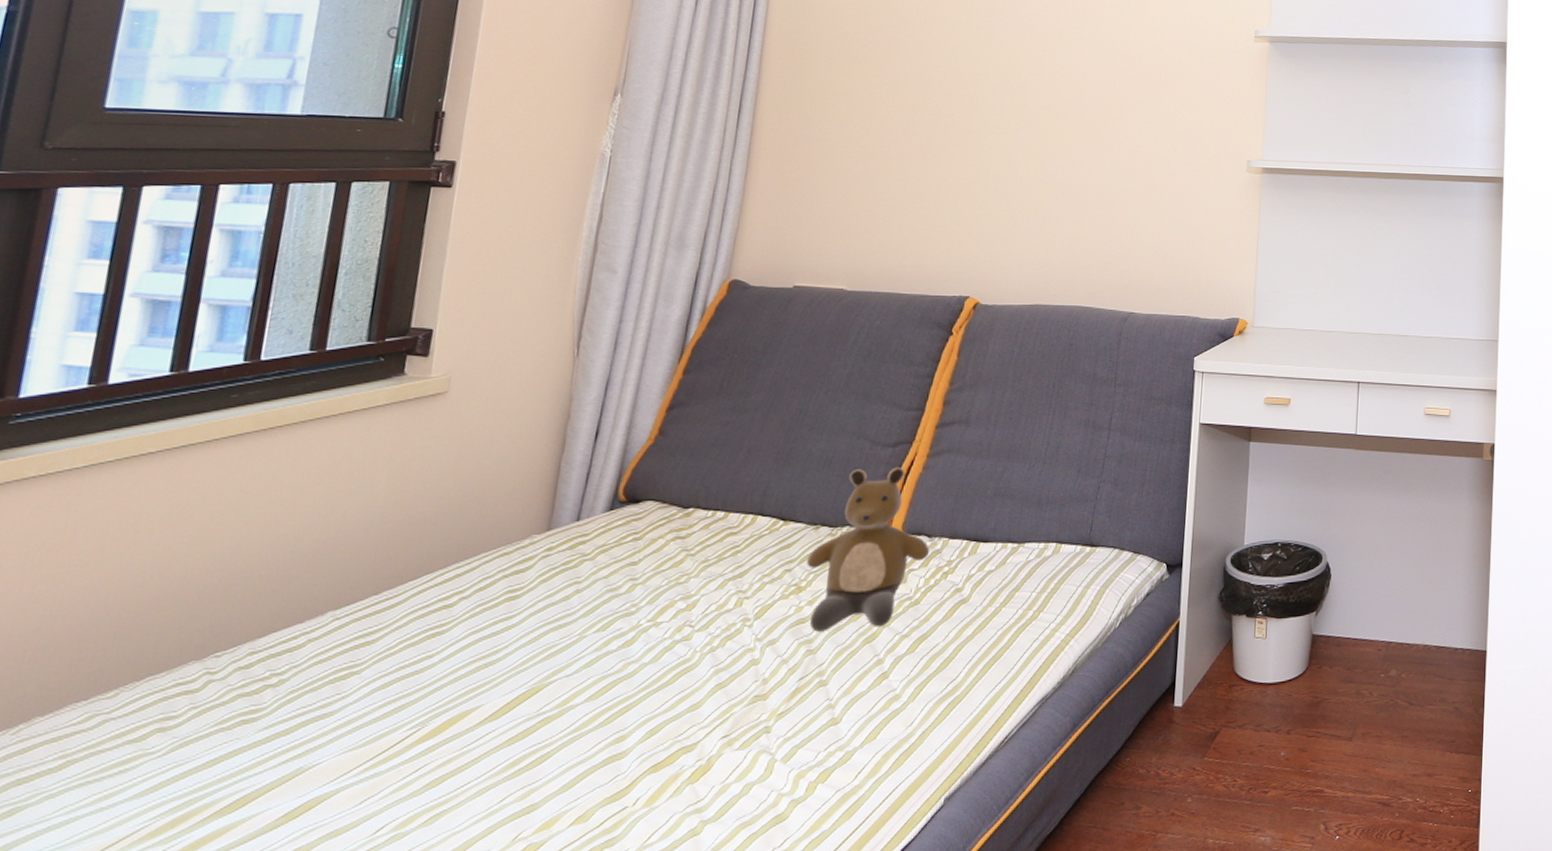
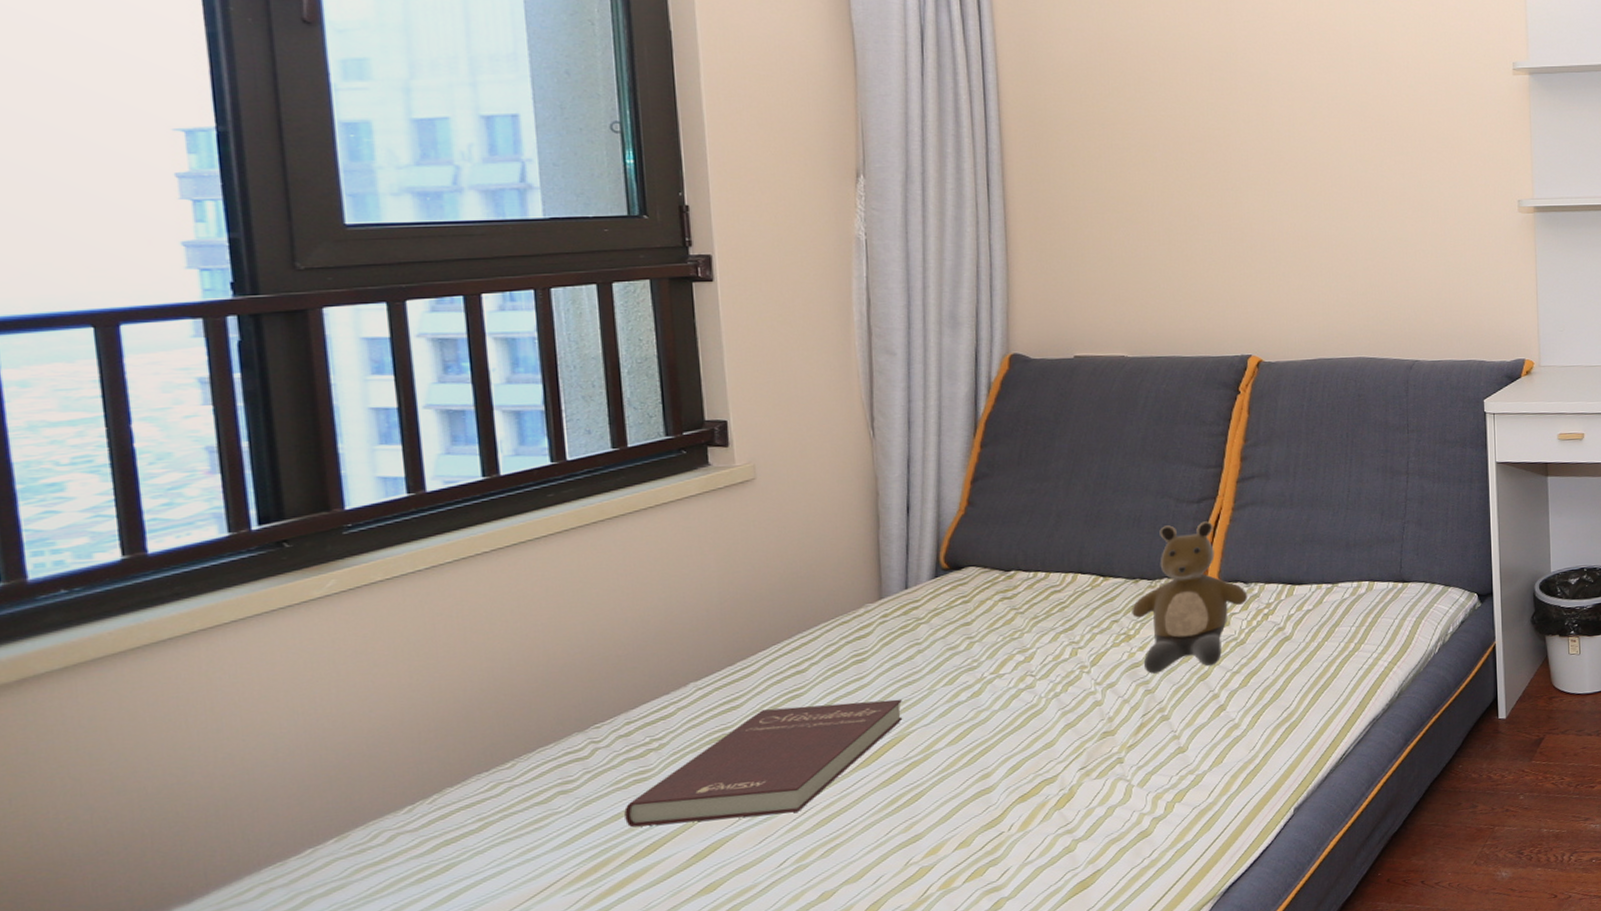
book: none [220,643,548,777] -> present [624,699,903,828]

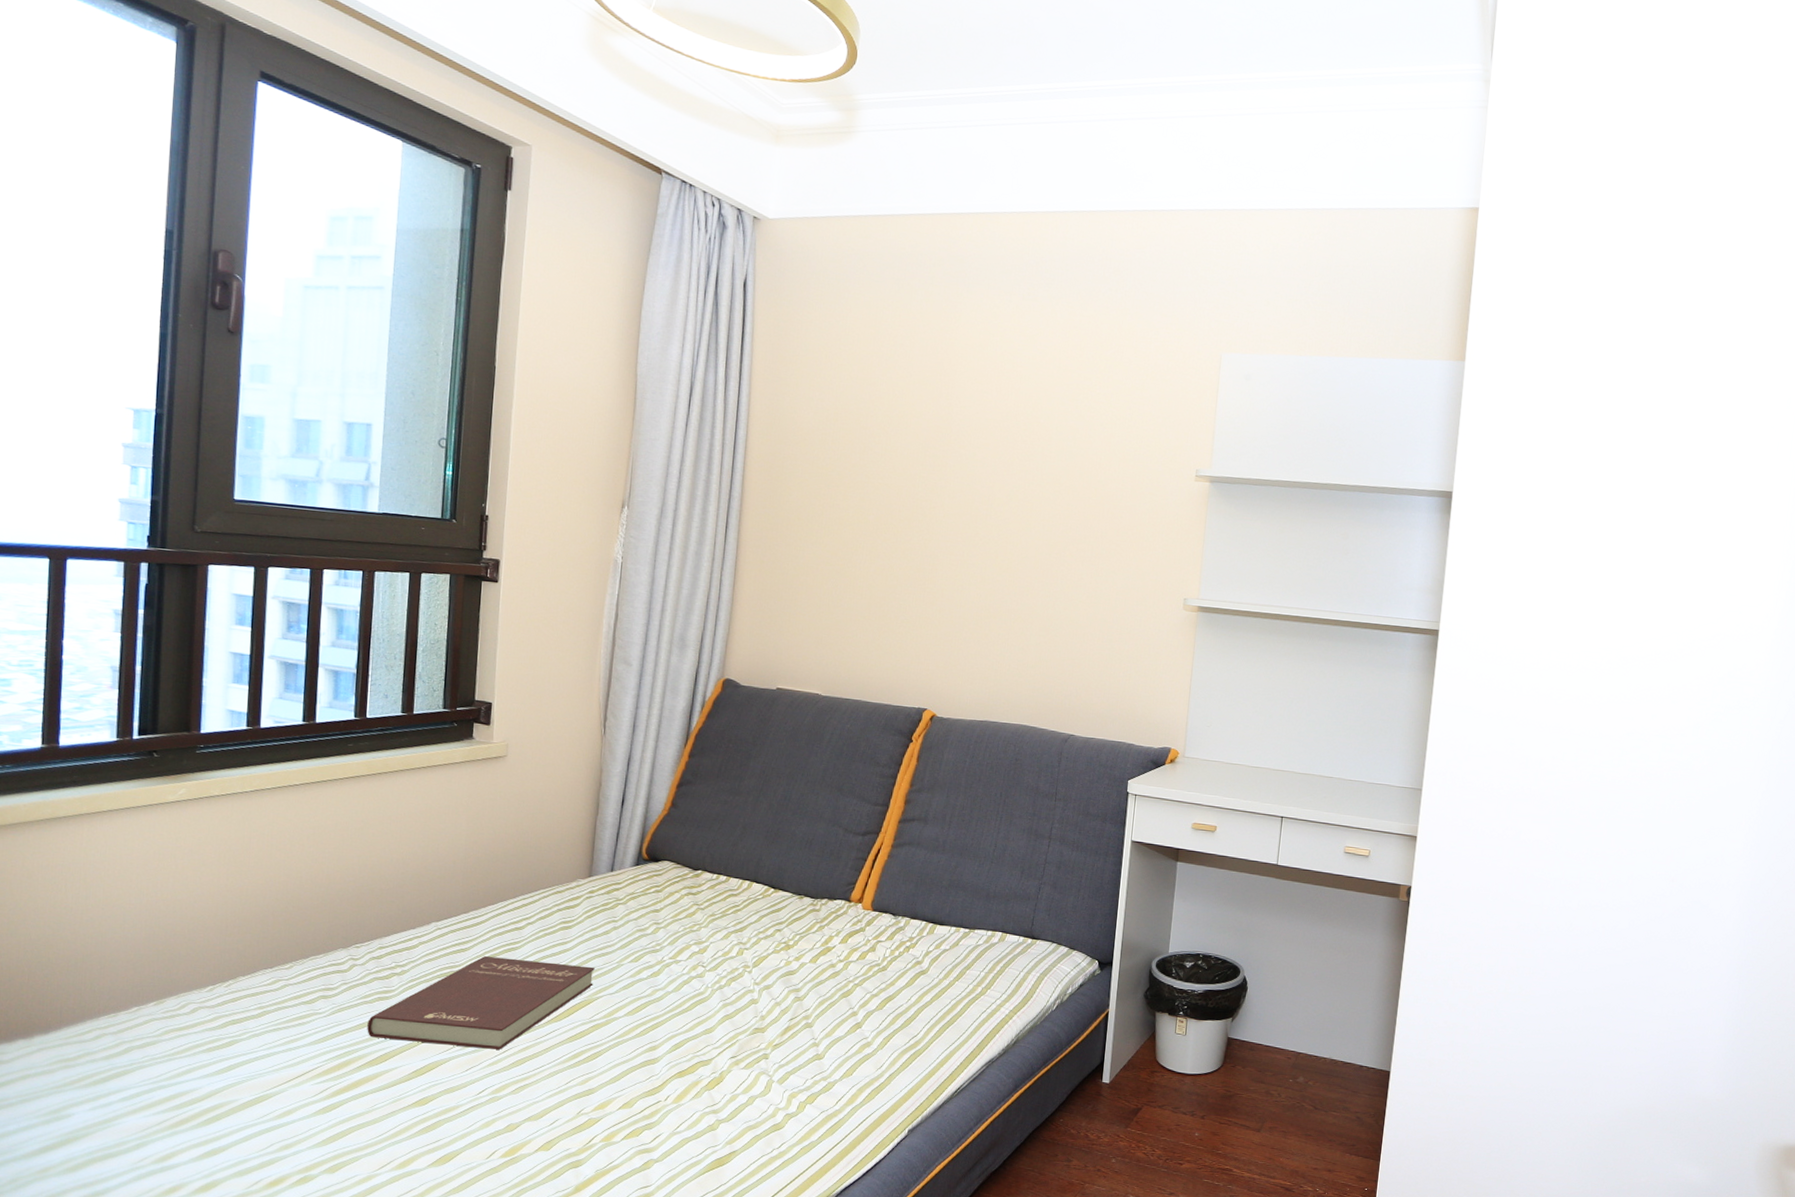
bear: present [1132,521,1248,674] -> none [793,851,895,986]

